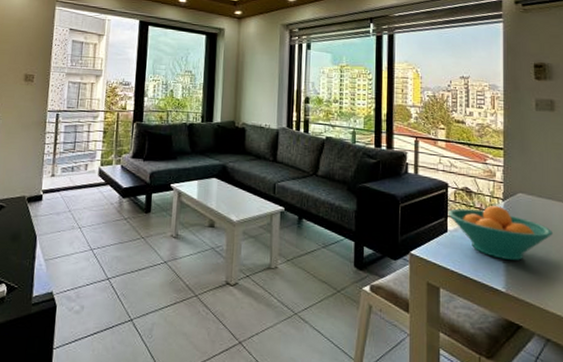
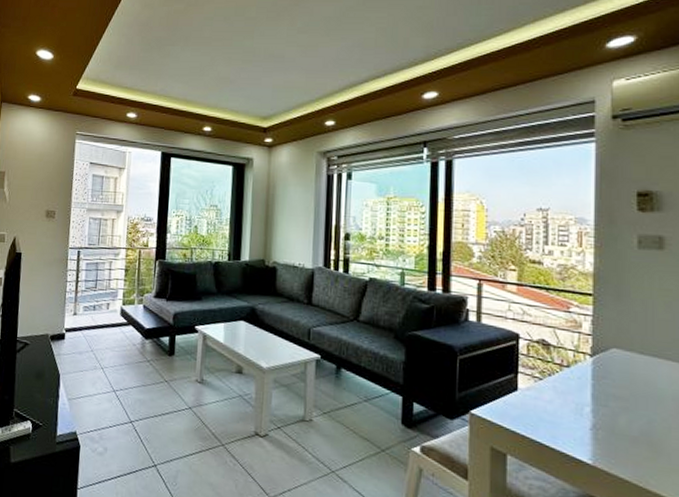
fruit bowl: present [448,206,552,260] -> none [518,362,657,428]

